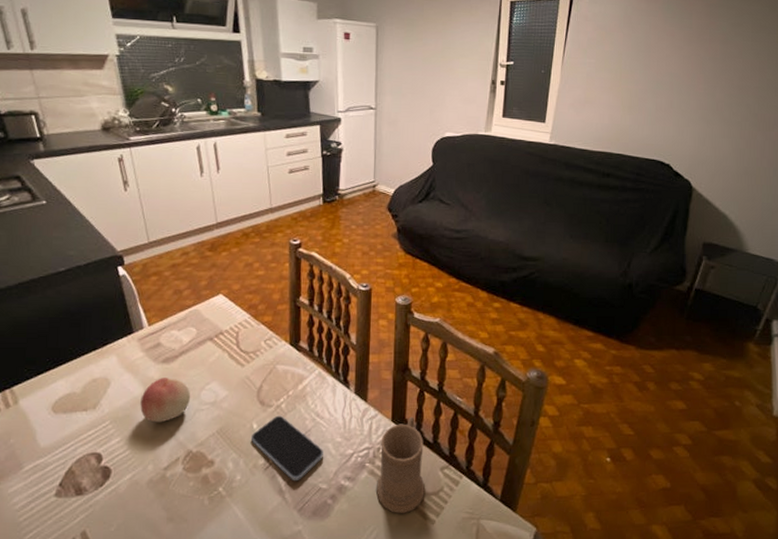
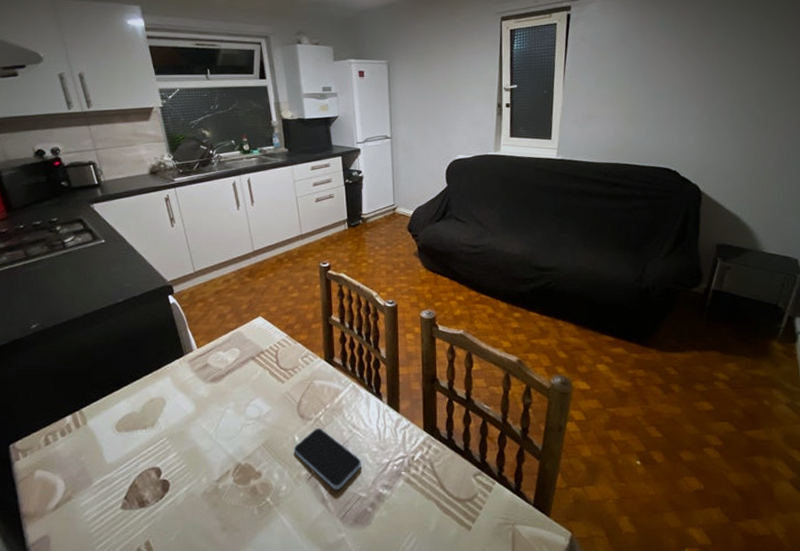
fruit: present [140,378,191,423] -> none [193,396,238,438]
mug: present [375,416,425,514] -> none [412,425,459,521]

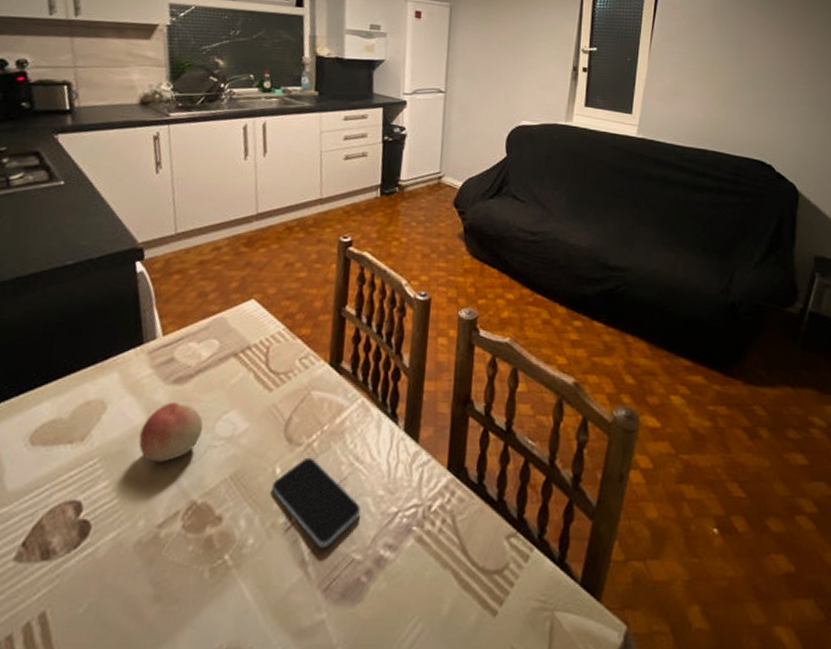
fruit: none [193,396,238,438] -> present [138,402,204,463]

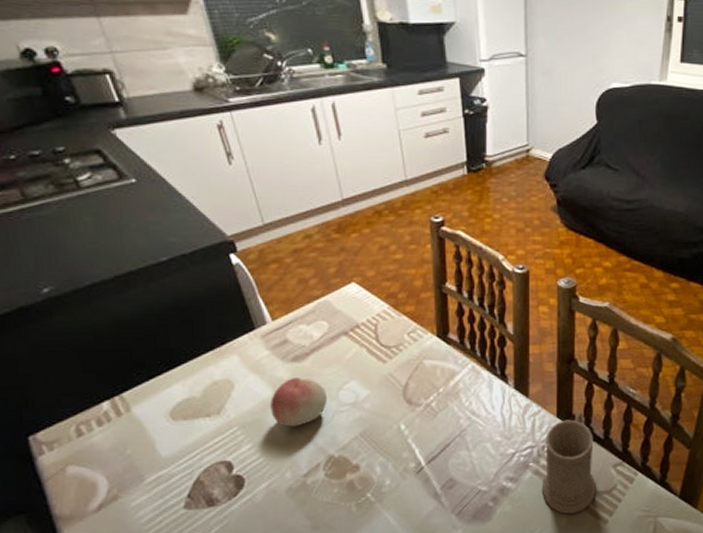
smartphone: present [272,457,361,549] -> none [400,415,481,485]
mug: none [423,464,486,600] -> present [541,411,596,515]

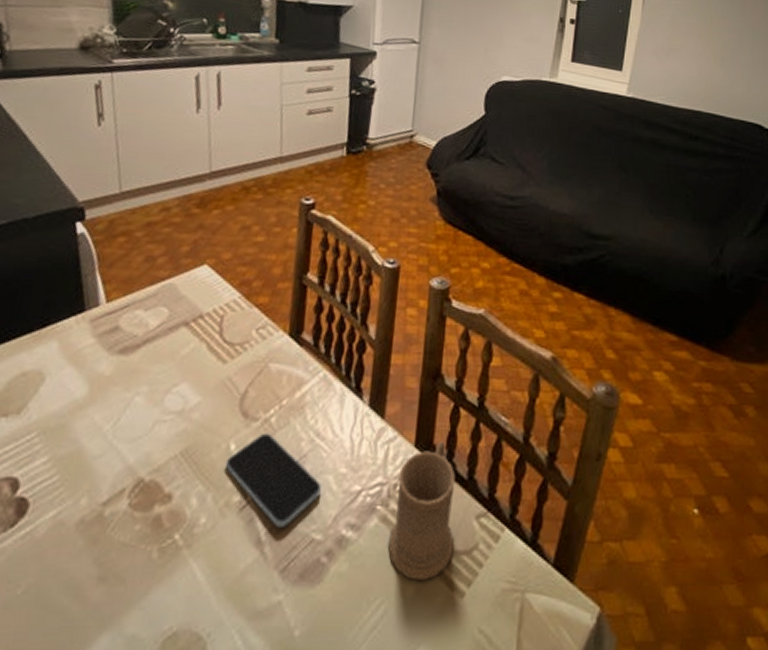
fruit: present [270,378,328,427] -> none [80,374,152,438]
smartphone: none [400,415,481,485] -> present [226,433,321,529]

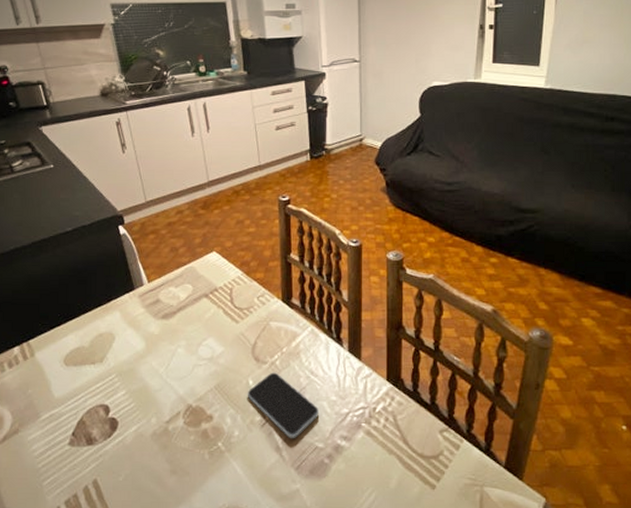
mug: present [387,441,456,581] -> none [372,376,423,477]

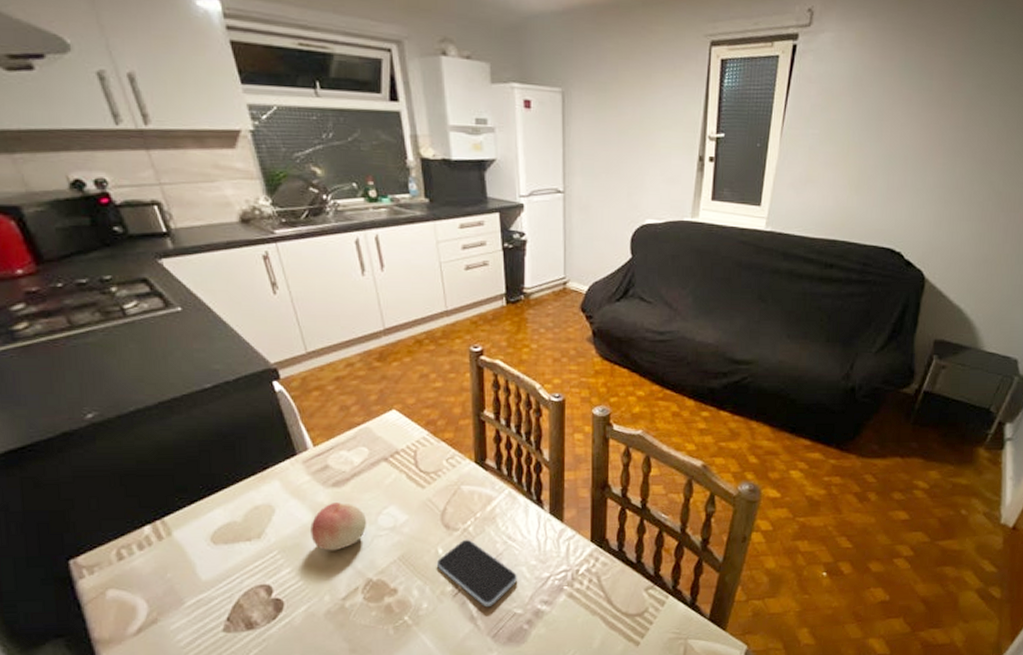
fruit: none [143,333,189,377] -> present [310,503,367,551]

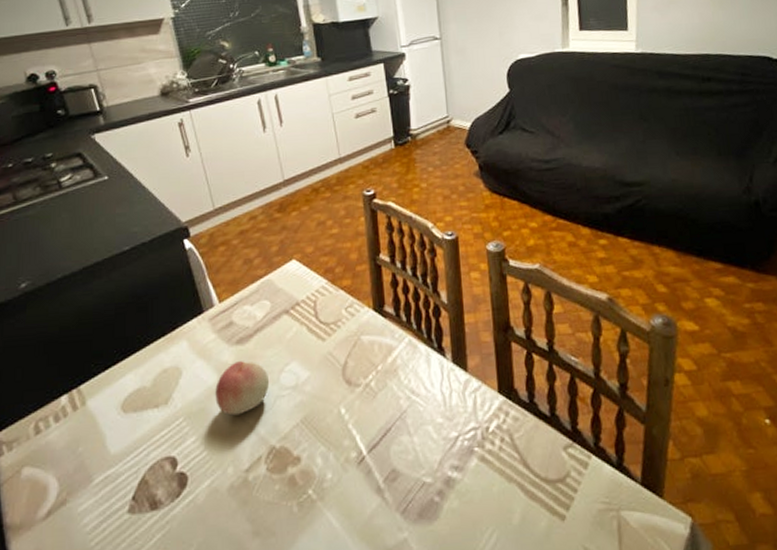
smartphone: present [437,539,517,608] -> none [340,395,424,476]

